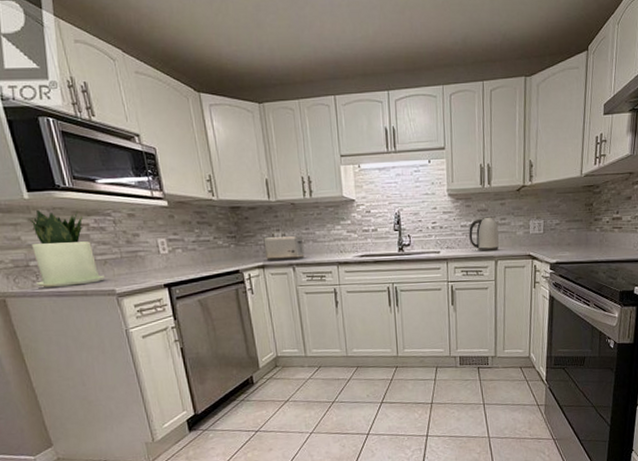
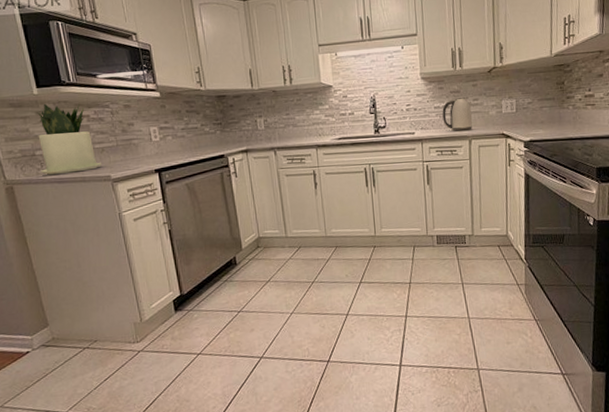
toaster: present [263,236,305,262] -> none [247,121,285,146]

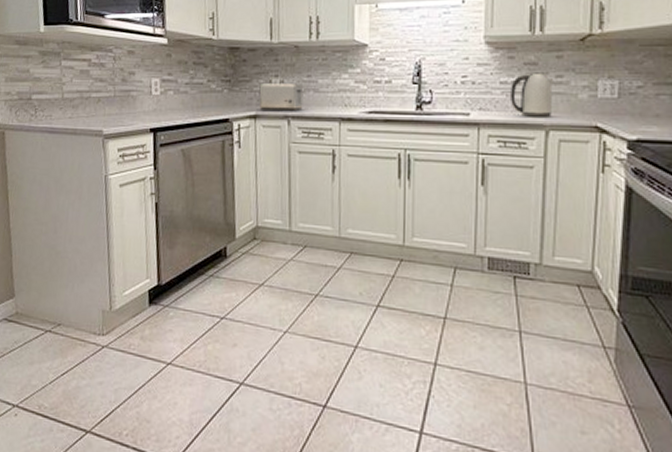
planter: present [37,103,102,175] -> none [34,43,96,123]
toaster: none [247,121,285,146] -> present [259,84,304,112]

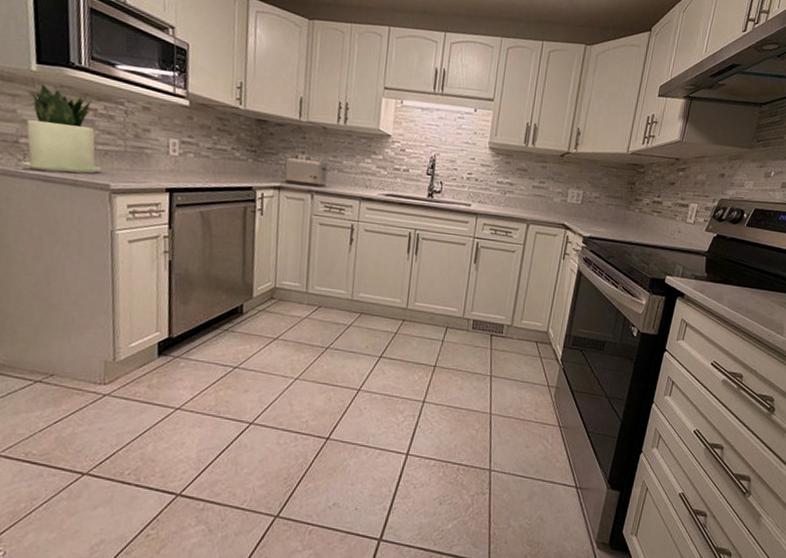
planter: none [34,43,96,123] -> present [22,84,102,174]
kettle: present [511,72,553,117] -> none [504,177,537,214]

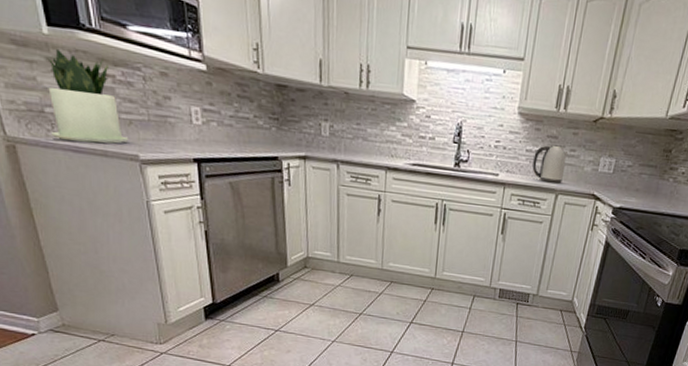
toaster: present [284,158,328,187] -> none [308,126,353,157]
kettle: none [504,177,537,214] -> present [532,144,567,184]

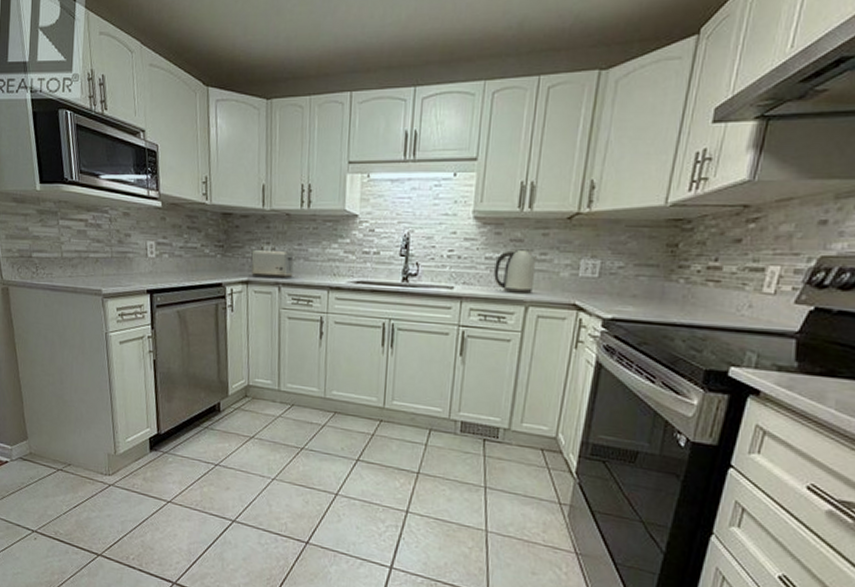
planter: present [47,48,129,144] -> none [35,201,95,281]
toaster: none [308,126,353,157] -> present [251,250,294,279]

